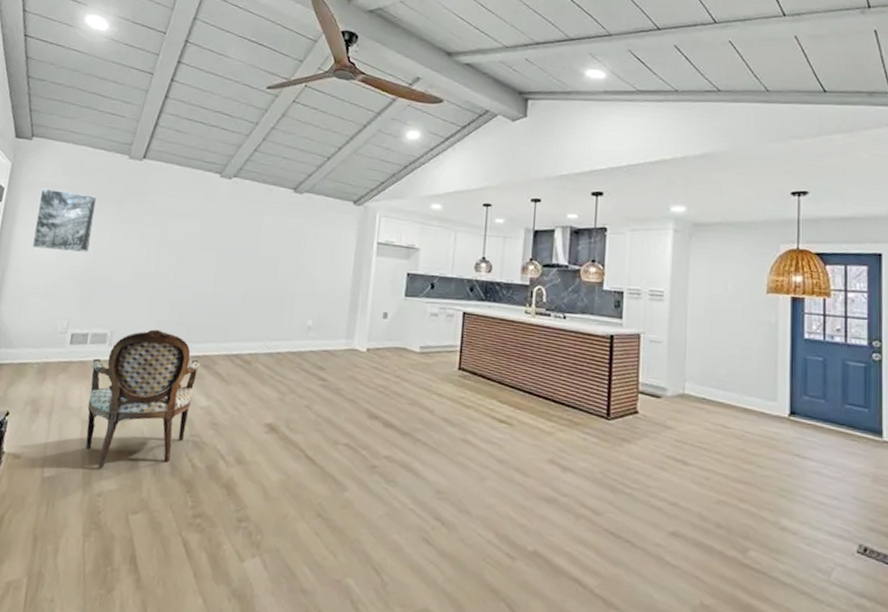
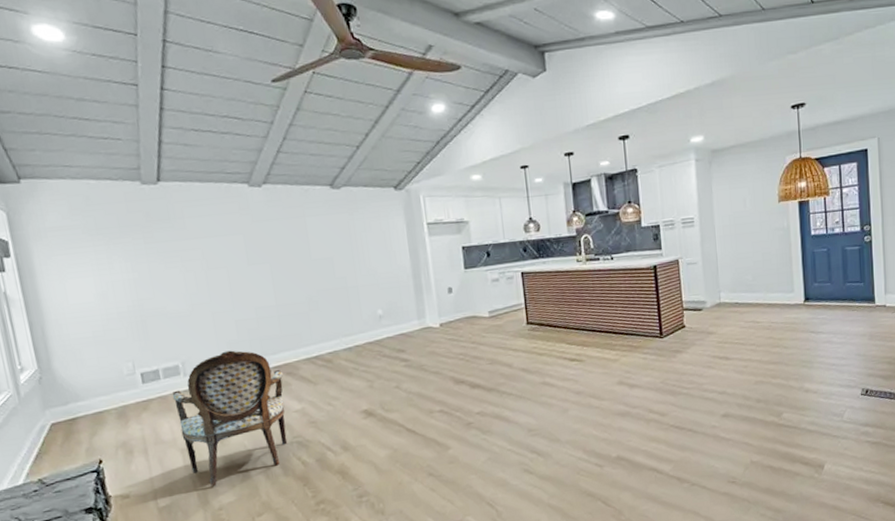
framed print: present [32,188,97,254] -> none [51,231,131,298]

